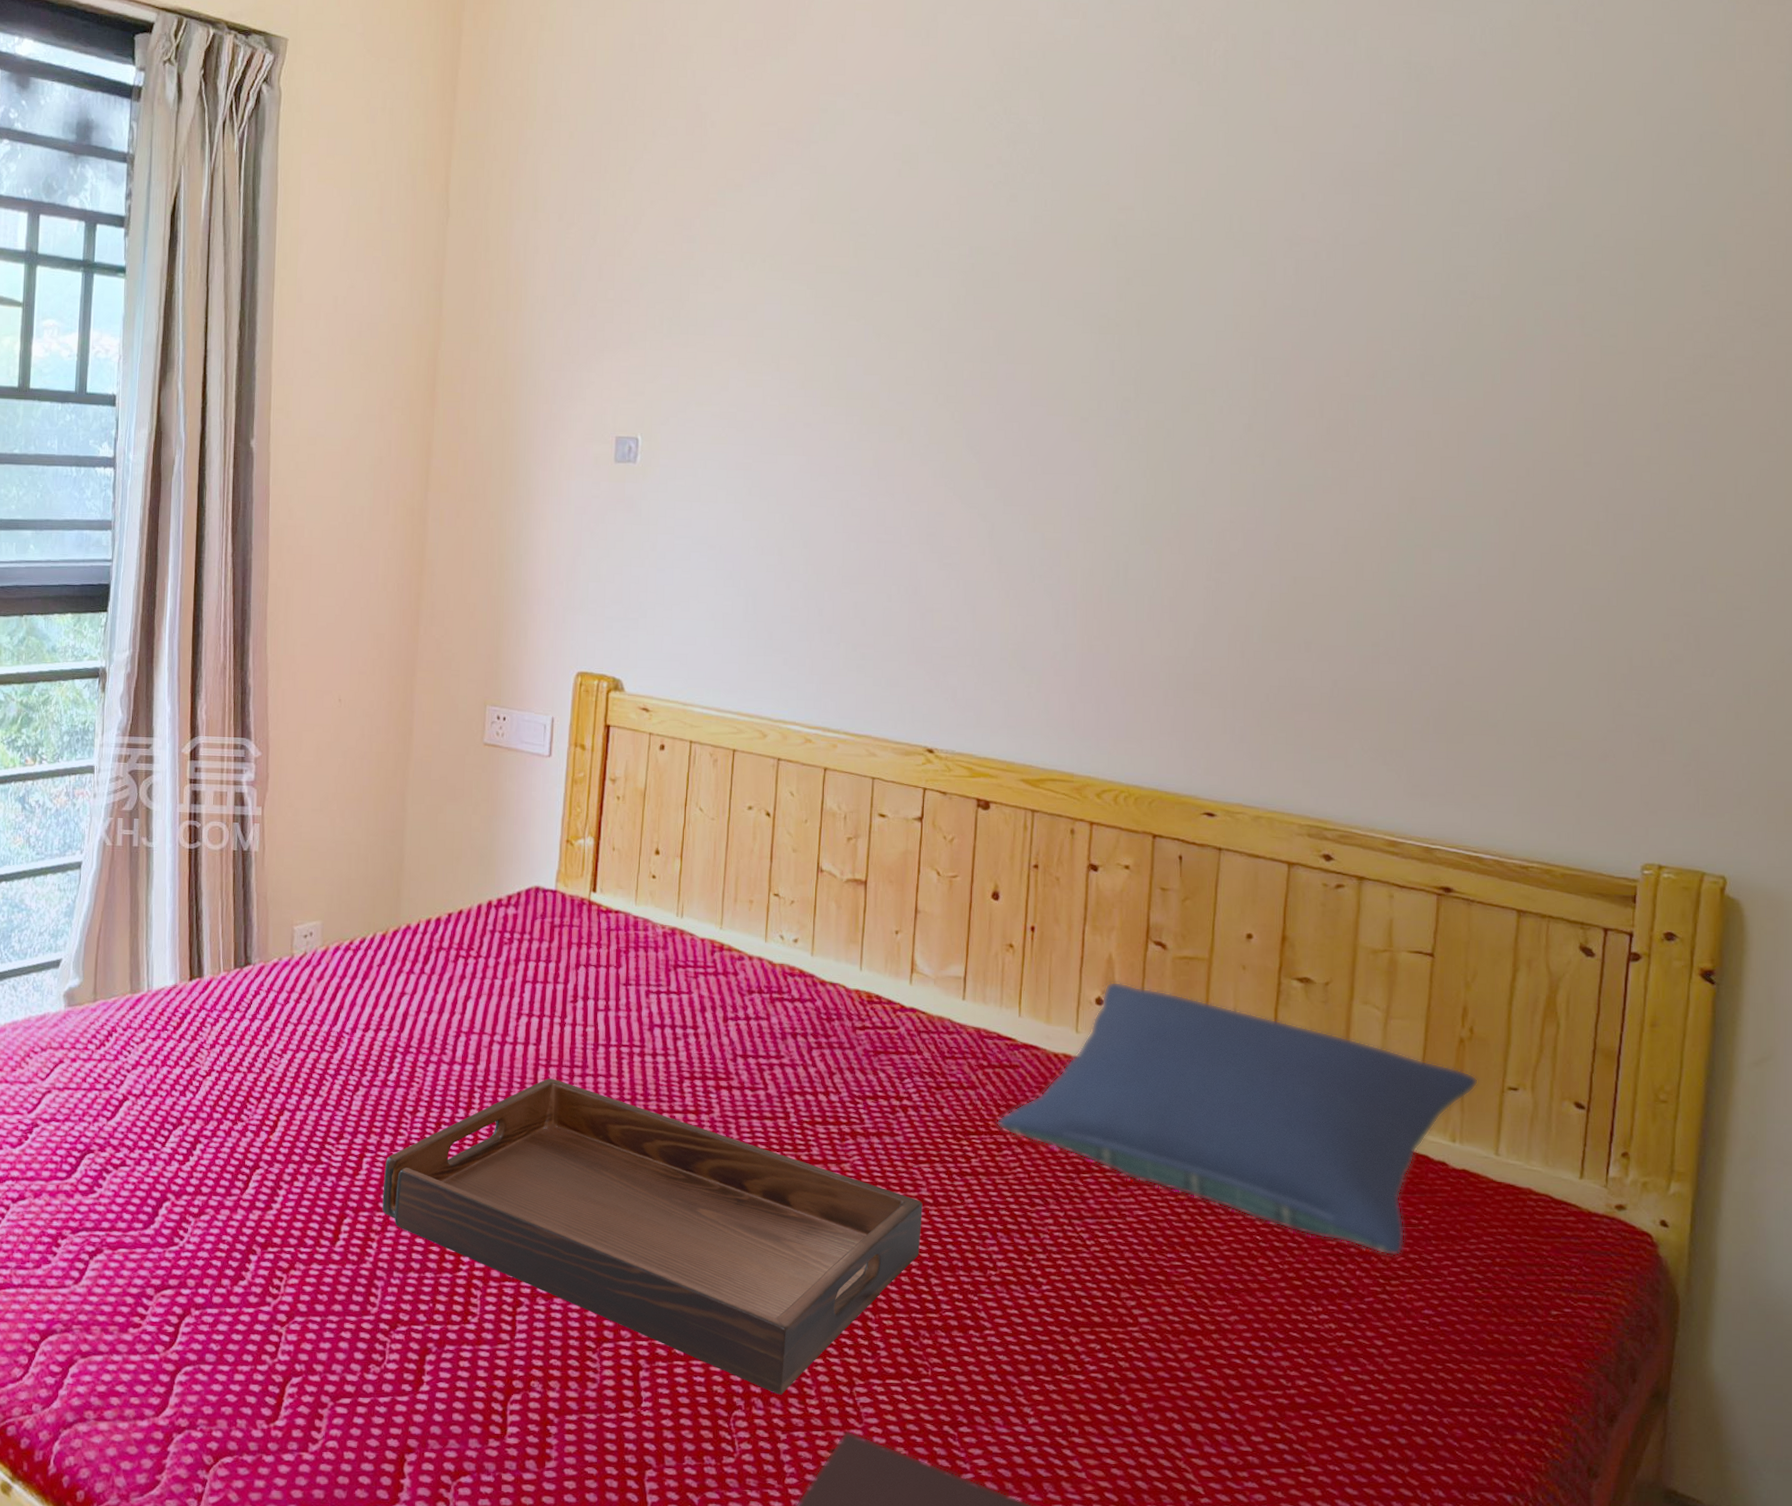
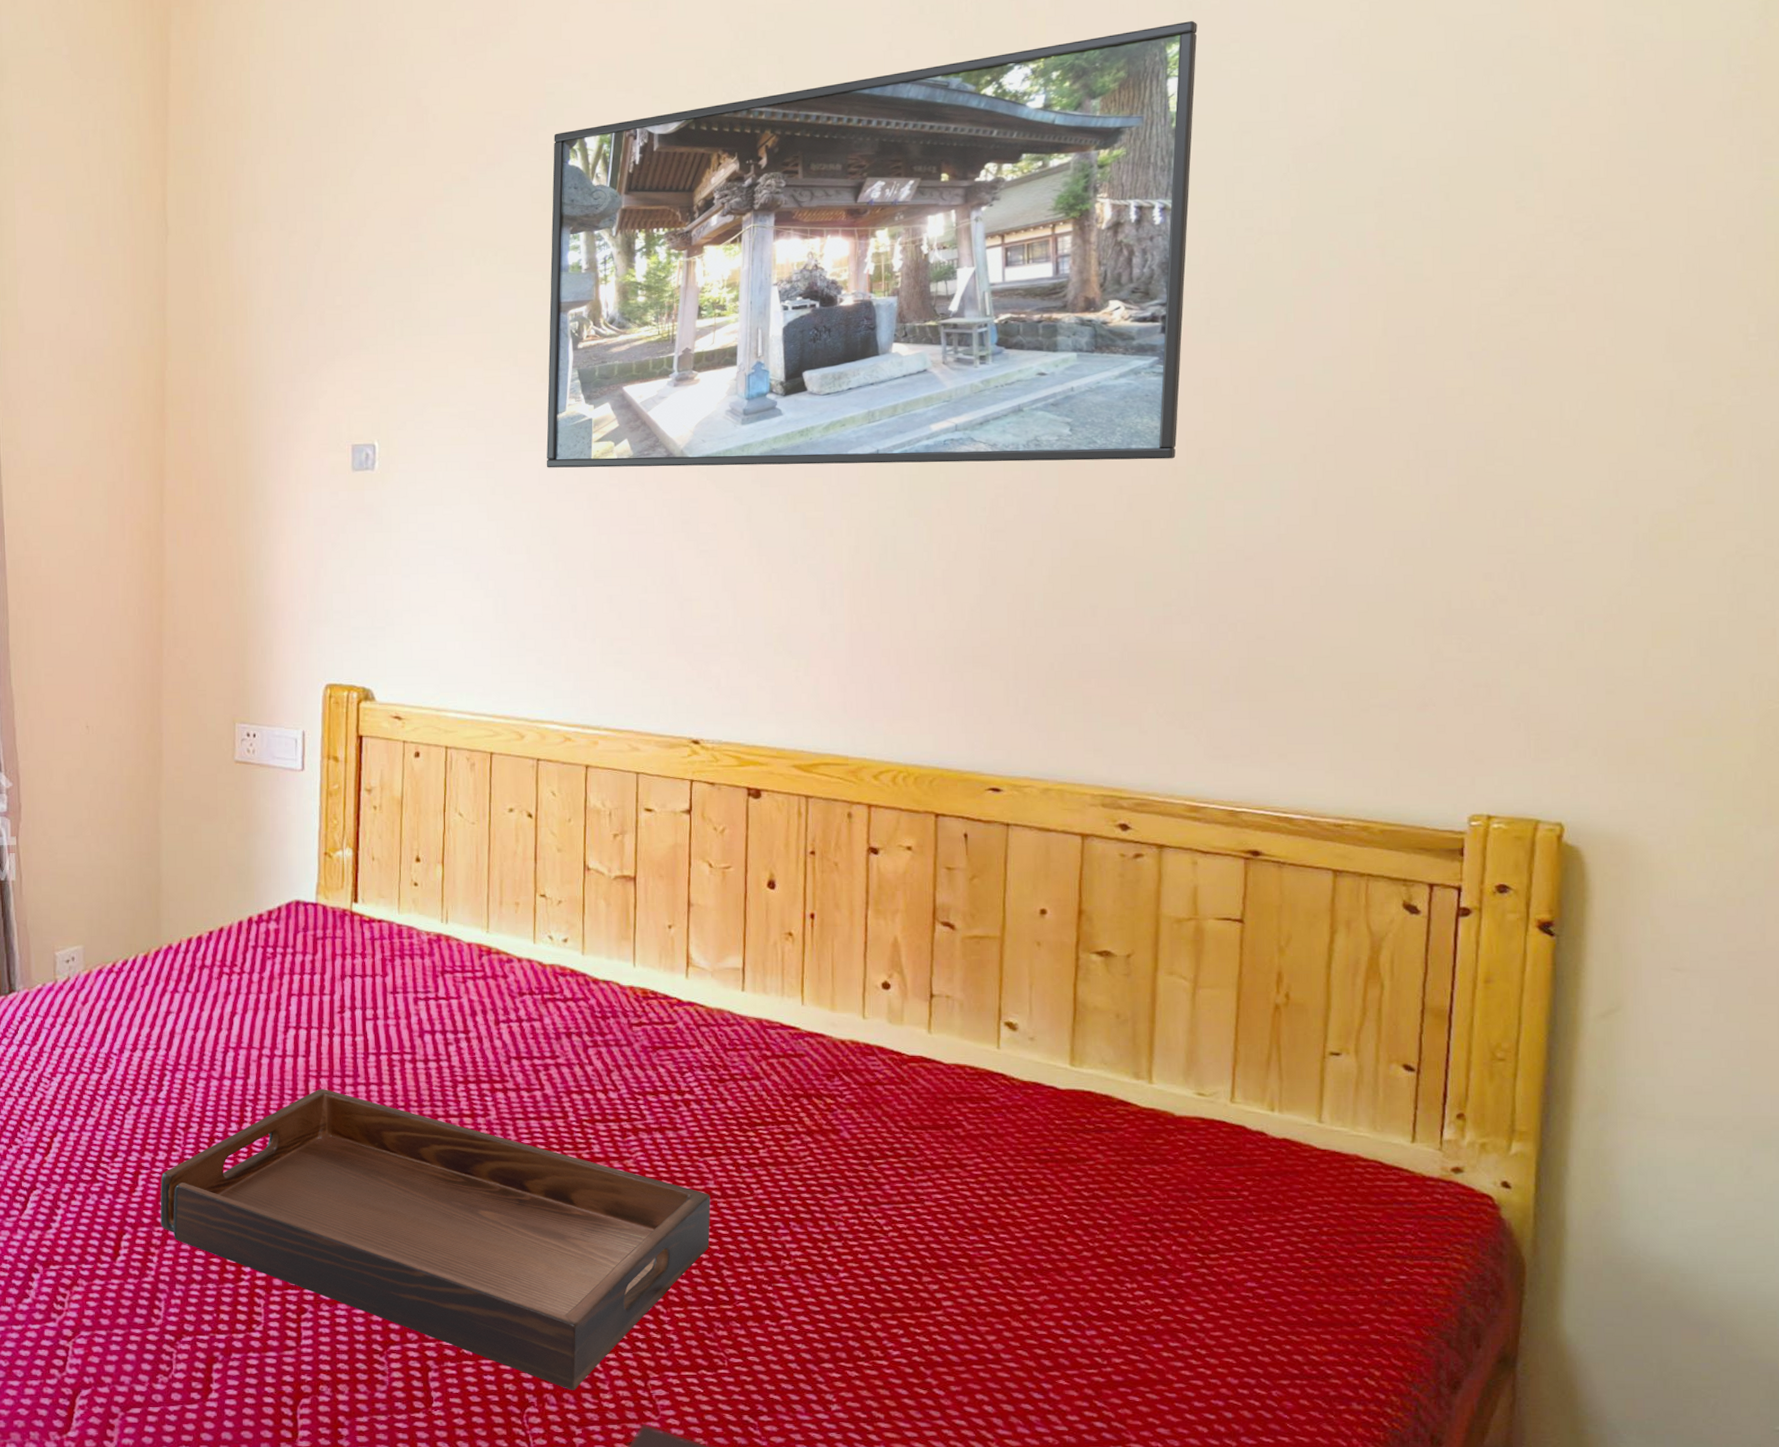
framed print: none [801,92,1424,505] -> present [546,21,1198,468]
pillow: present [997,981,1478,1256] -> none [784,965,1297,1229]

